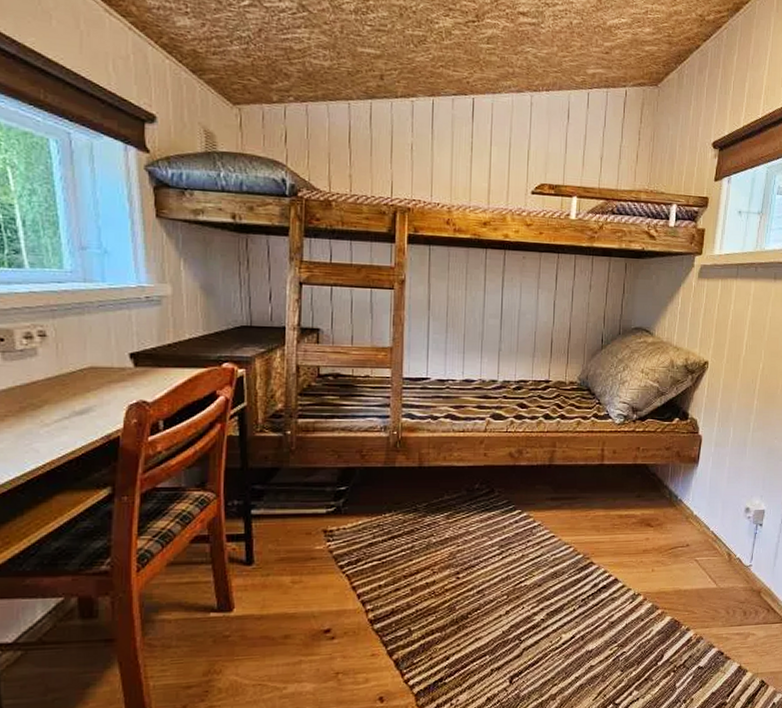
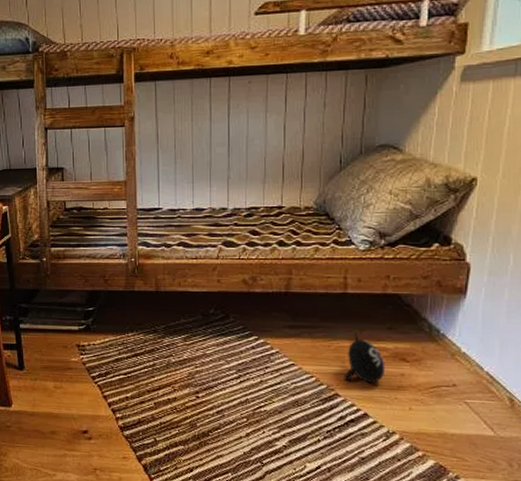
plush toy: none [598,501,634,549] -> present [344,331,386,383]

